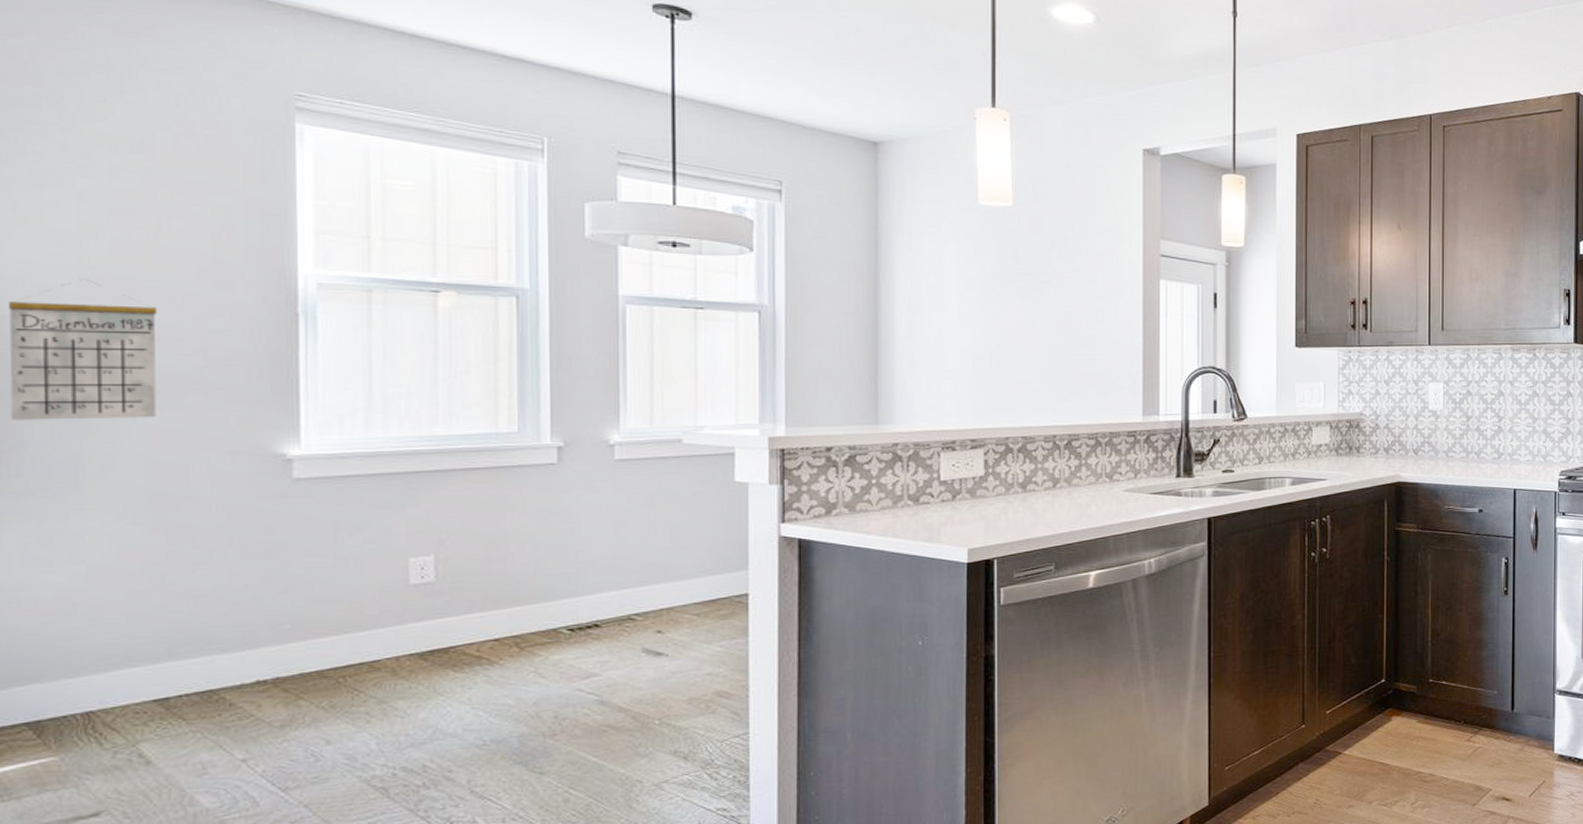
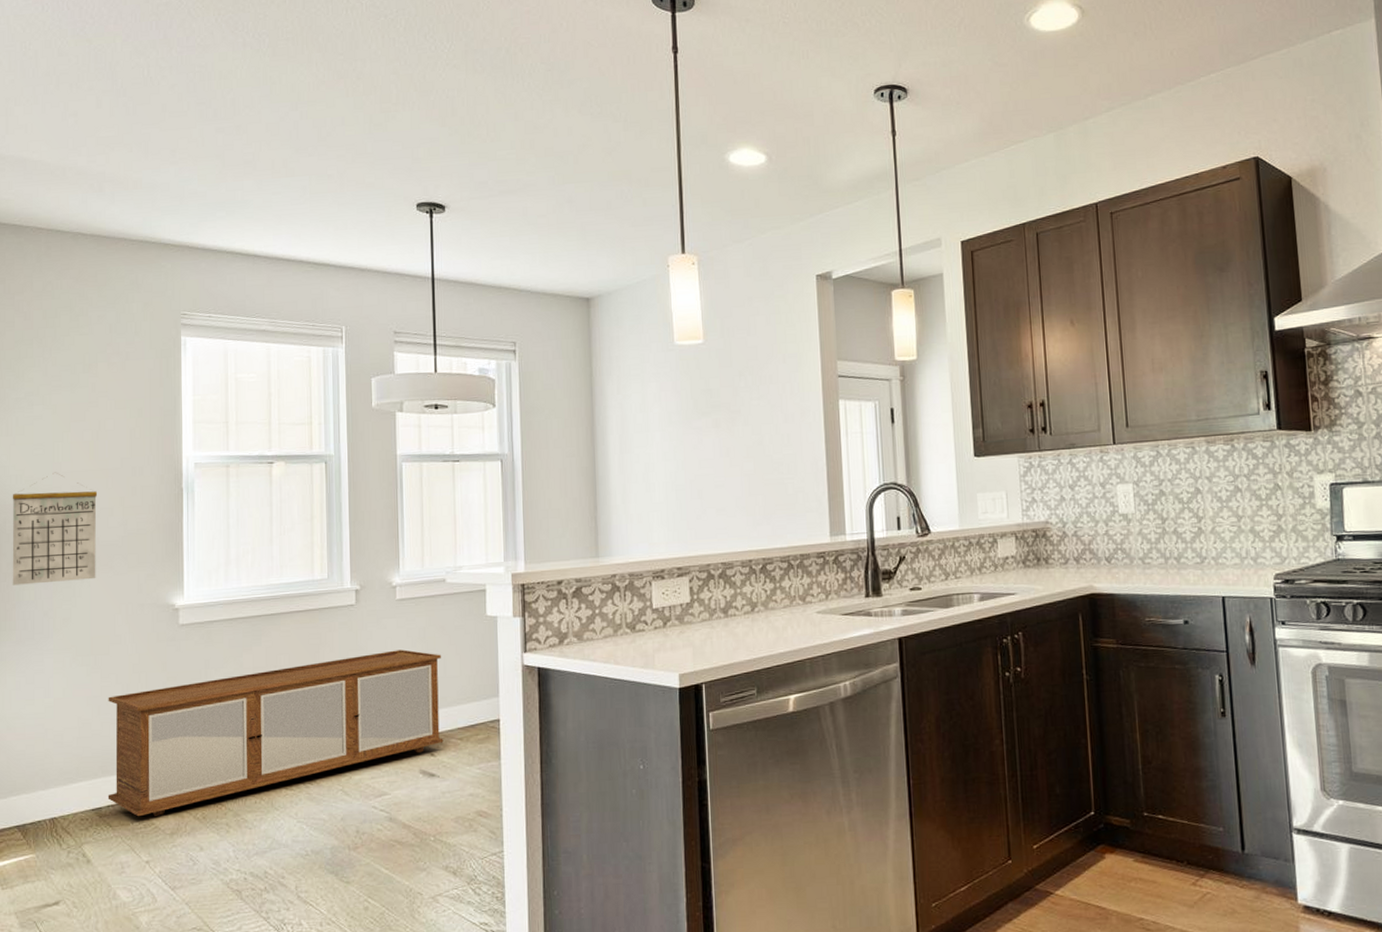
storage cabinet: none [178,516,675,708] -> present [107,649,444,817]

